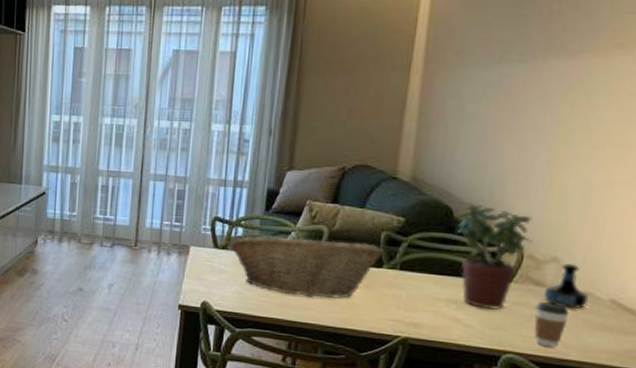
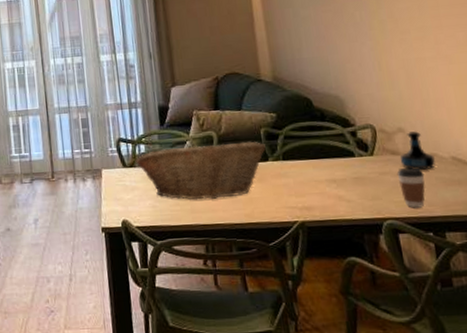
potted plant: present [456,204,533,310] -> none [315,92,380,183]

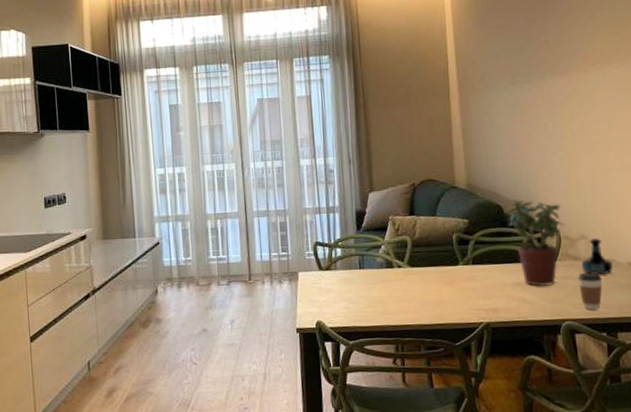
fruit basket: present [135,141,266,200] -> none [331,246,457,302]
potted plant: none [315,92,380,183] -> present [506,200,565,286]

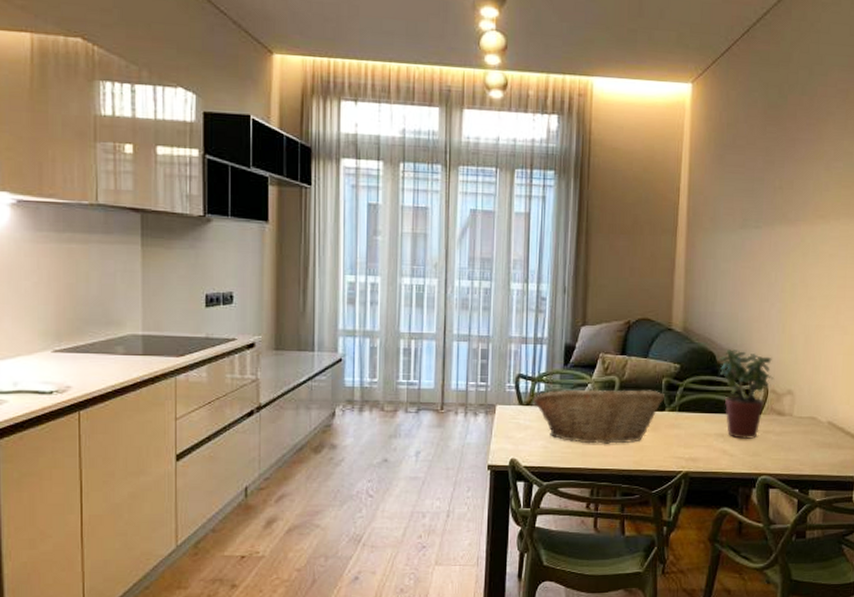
fruit basket: none [331,246,457,302] -> present [532,386,664,444]
coffee cup: present [577,272,603,310] -> none [778,429,802,466]
tequila bottle: present [581,237,614,275] -> none [784,394,815,431]

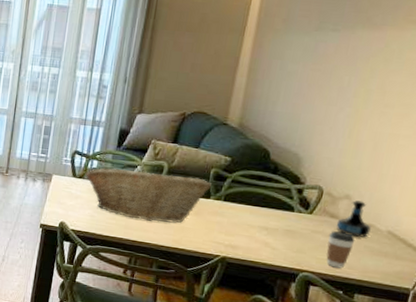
potted plant: present [718,349,774,439] -> none [272,148,333,236]
coffee cup: none [778,429,802,466] -> present [326,231,355,269]
tequila bottle: none [784,394,815,431] -> present [336,200,372,238]

